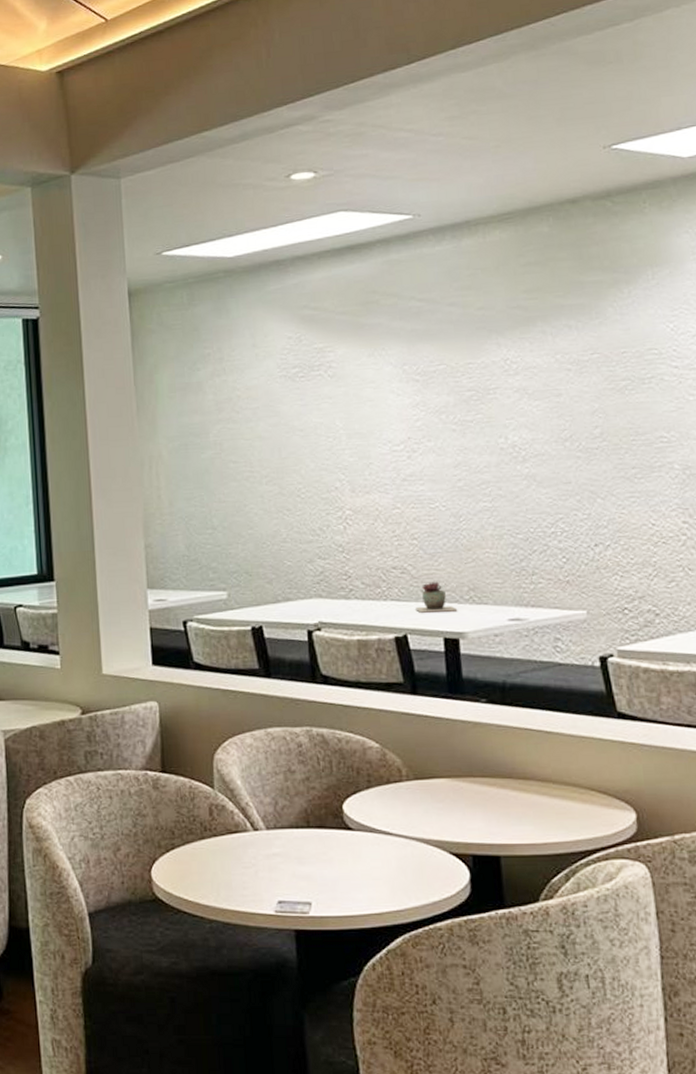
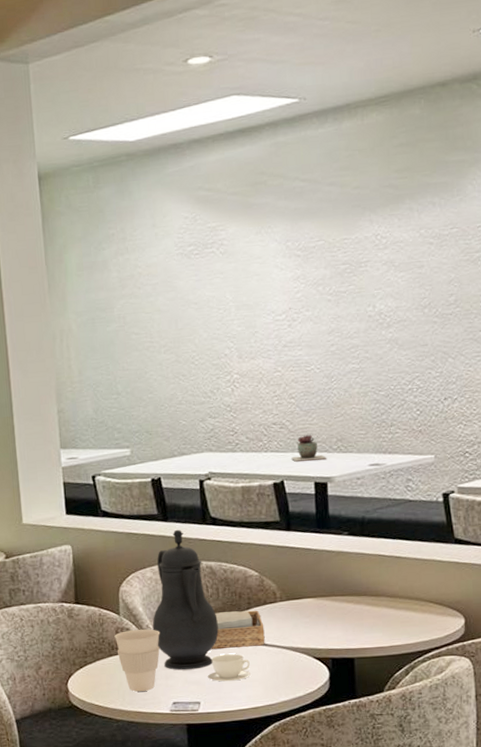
cup: none [207,807,262,885] -> present [114,629,160,692]
coffeepot: none [252,688,333,861] -> present [152,529,219,671]
teacup: none [319,844,373,878] -> present [207,654,251,682]
napkin holder: none [323,790,390,837] -> present [211,610,265,650]

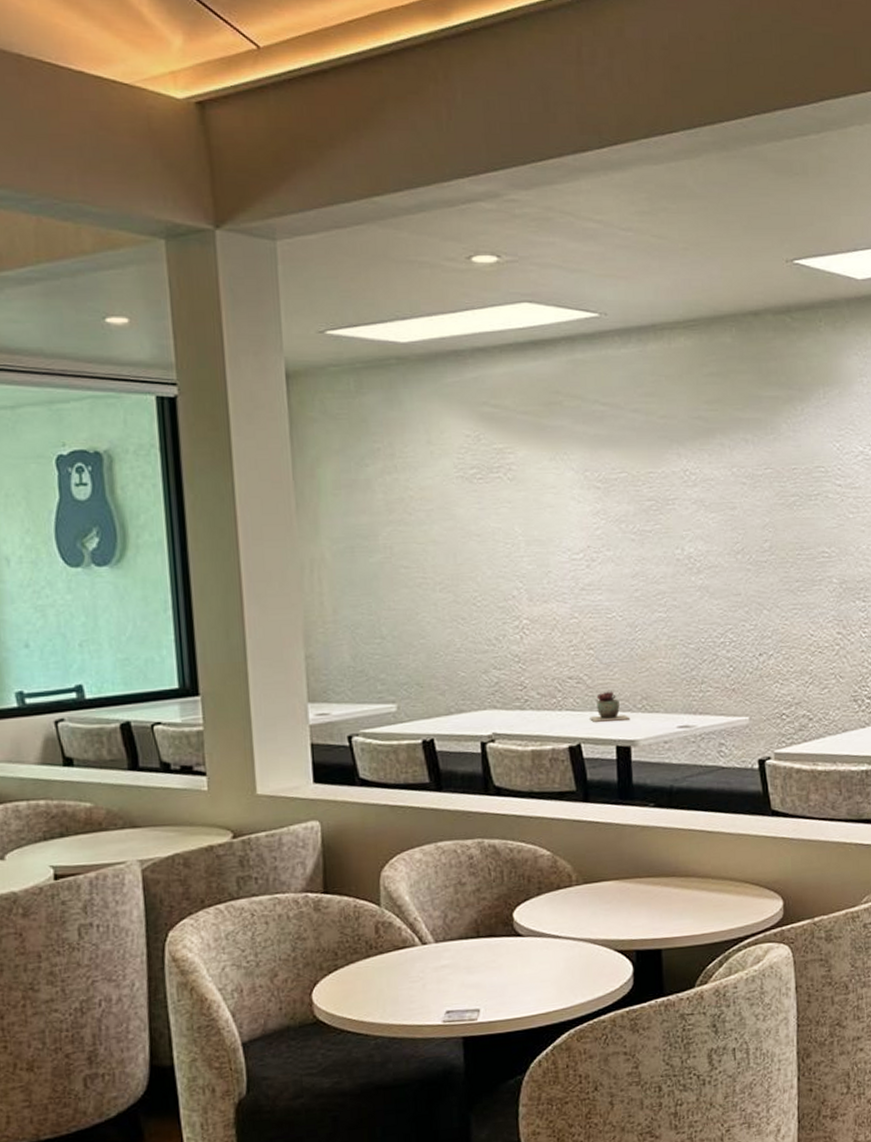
cup: present [114,629,160,692] -> none [373,922,431,1000]
coffeepot: present [152,529,219,671] -> none [421,801,503,972]
teacup: present [207,654,251,682] -> none [488,949,541,983]
napkin holder: present [211,610,265,650] -> none [493,896,558,946]

